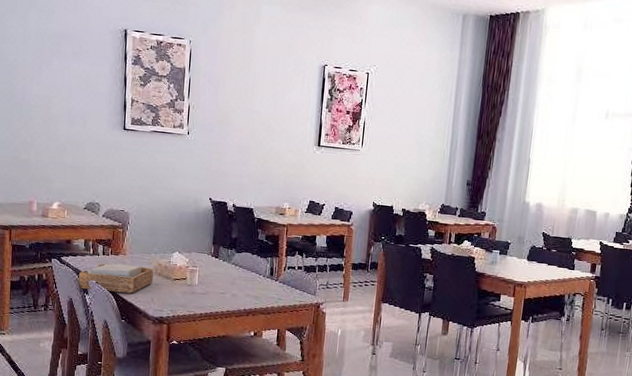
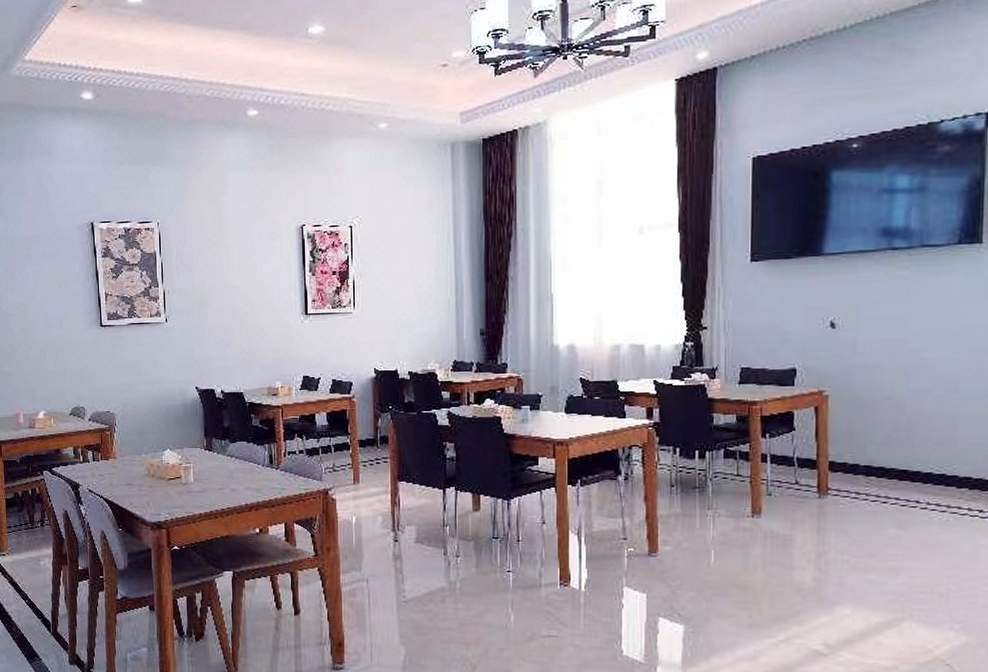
napkin holder: present [78,263,154,294] -> none [71,469,147,500]

